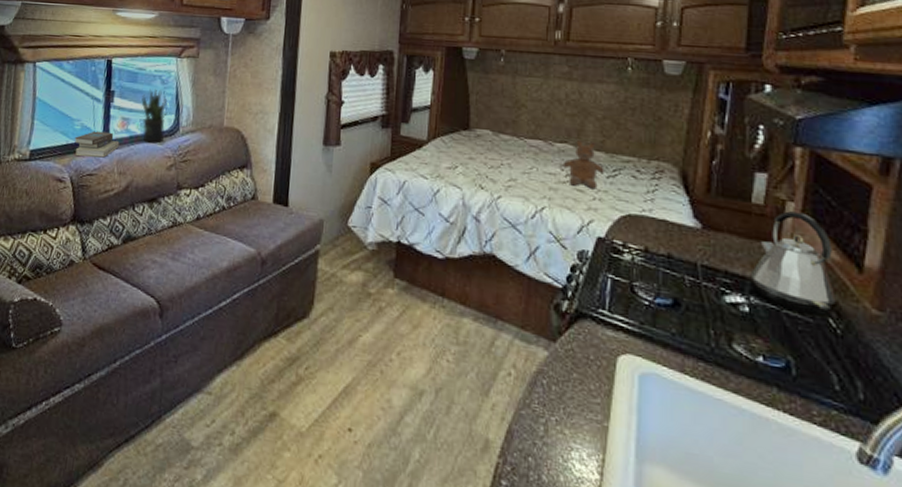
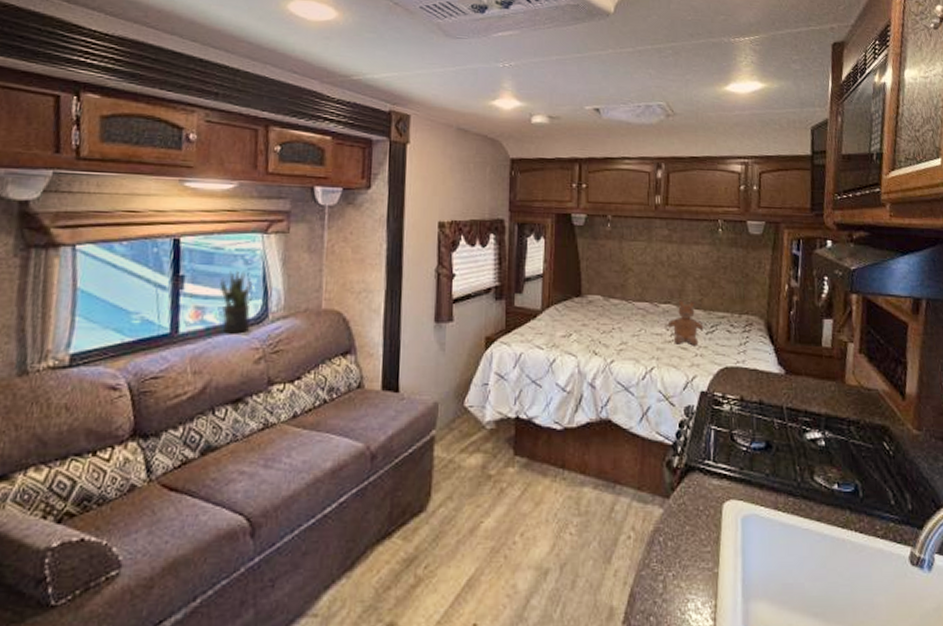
books: present [74,131,120,158] -> none [131,324,193,357]
kettle: present [750,211,836,316] -> none [824,351,888,442]

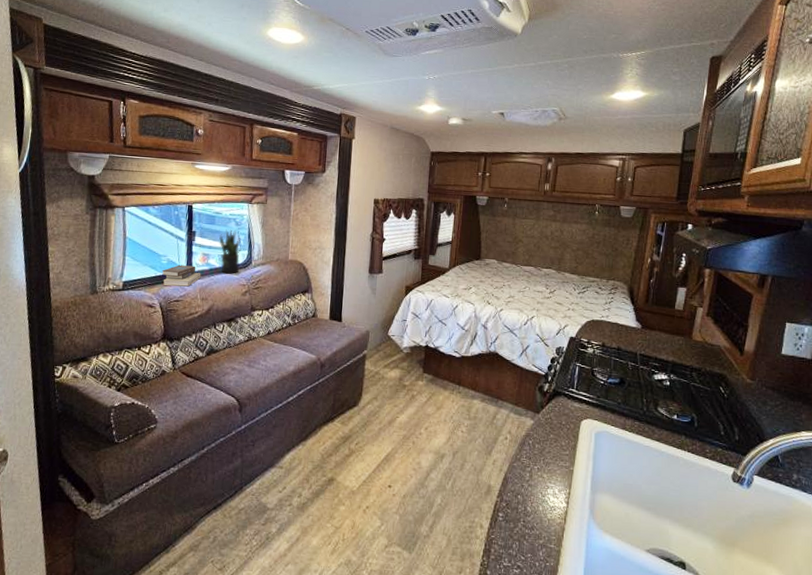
books: none [131,324,193,357] -> present [161,265,201,287]
teddy bear: present [667,300,704,346] -> none [547,266,577,302]

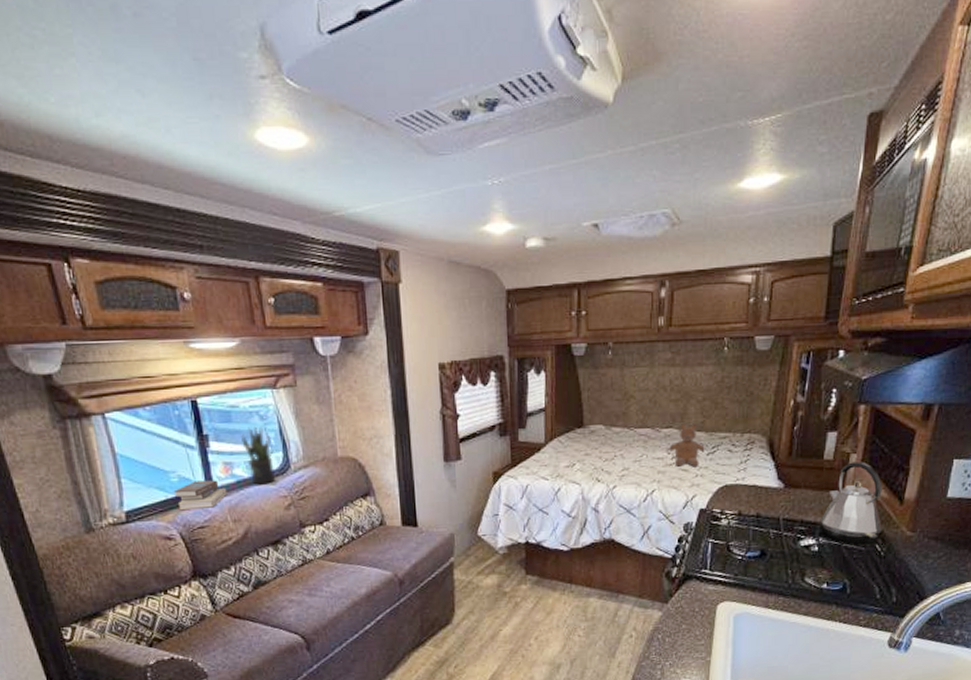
teddy bear: none [547,266,577,302] -> present [669,423,705,467]
kettle: none [671,314,725,386] -> present [820,461,882,545]

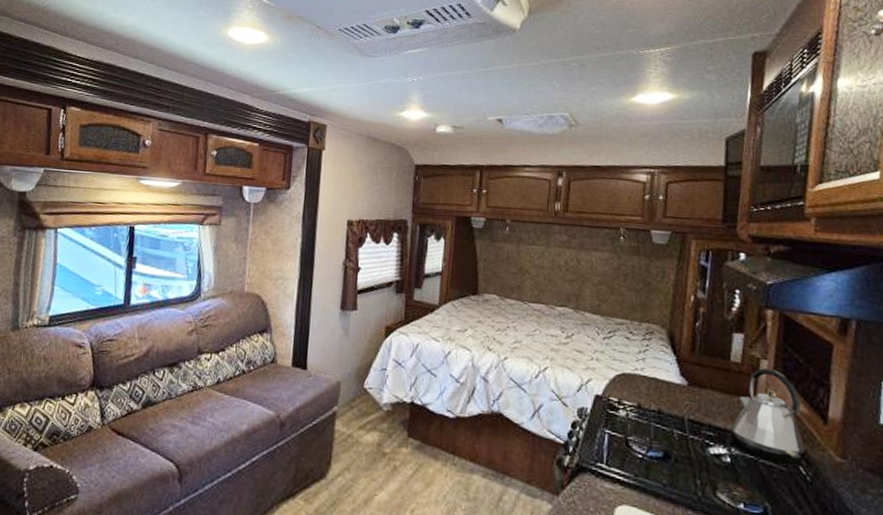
books: present [173,480,227,511] -> none [95,296,141,323]
potted plant: present [241,426,275,485] -> none [163,255,188,309]
teddy bear: present [669,423,705,467] -> none [563,304,601,350]

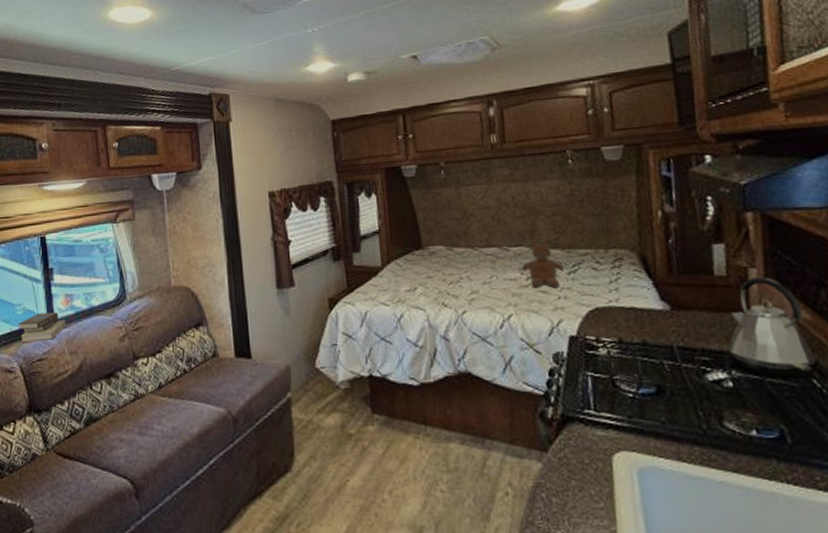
books: none [95,296,141,323] -> present [17,312,66,343]
teddy bear: none [563,304,601,350] -> present [521,240,564,289]

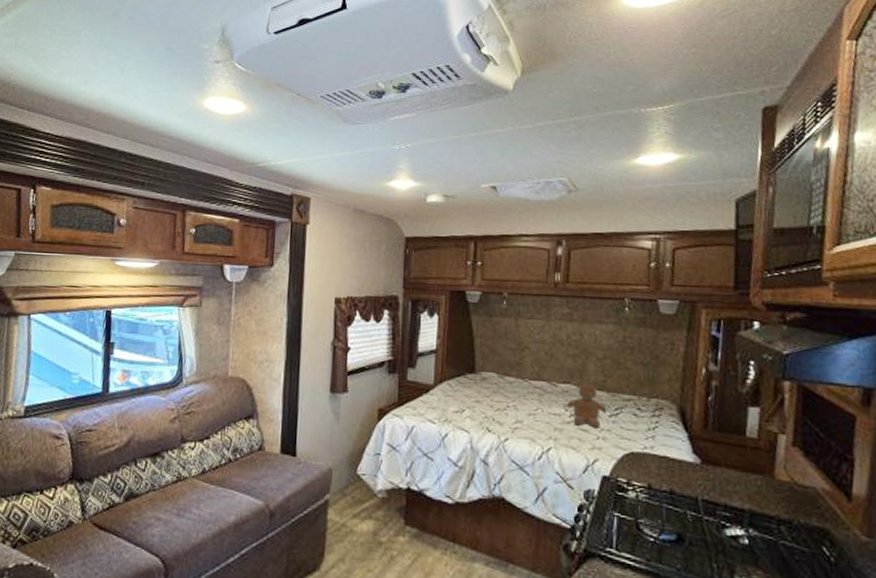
books: present [17,312,66,343] -> none [72,384,120,412]
kettle: present [726,277,816,380] -> none [748,443,829,545]

